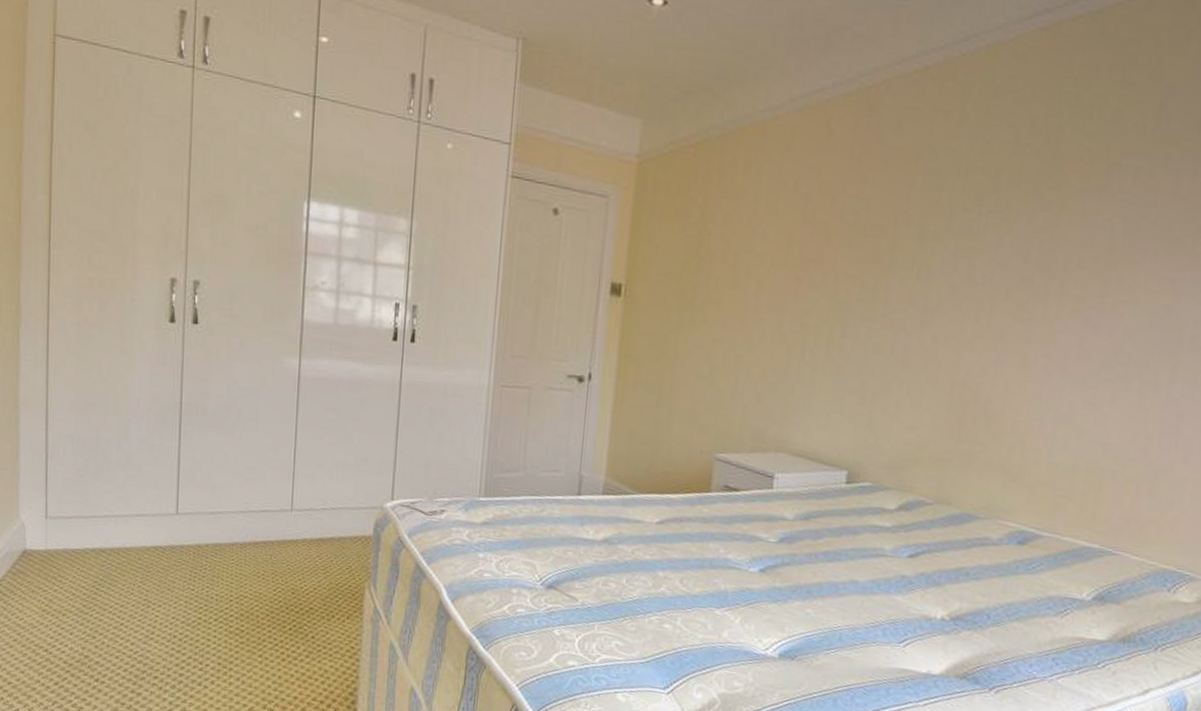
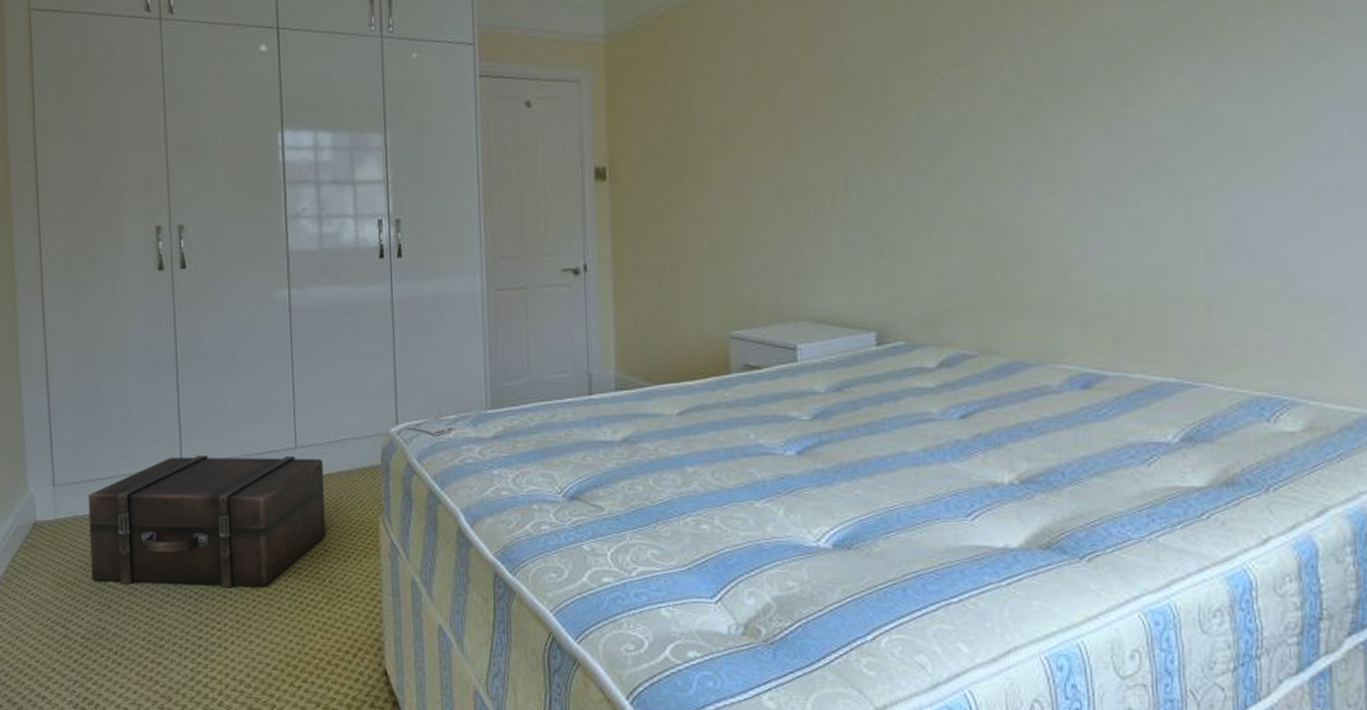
suitcase: none [78,504,316,636] -> present [88,455,326,588]

